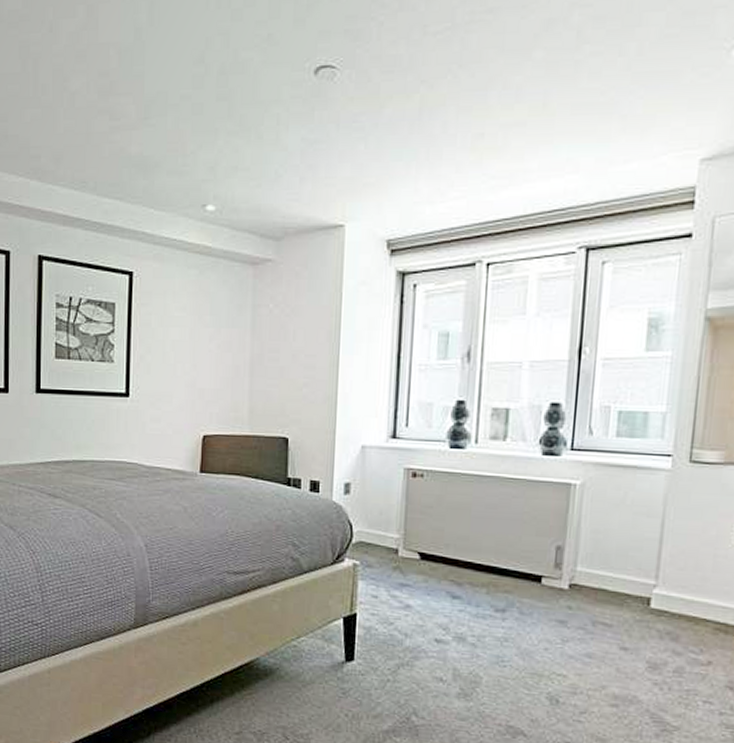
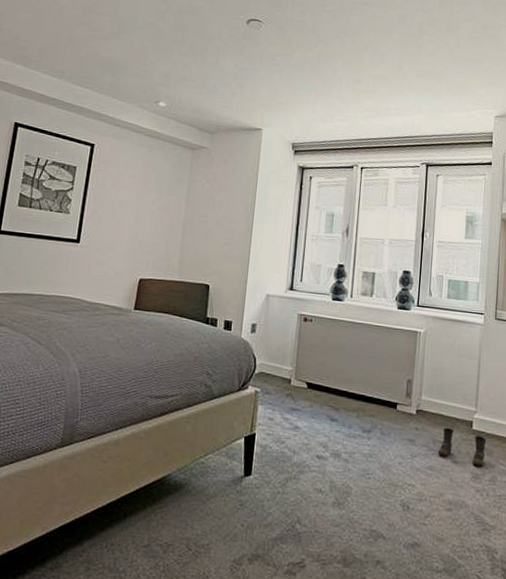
boots: none [600,605,671,654] -> present [438,427,487,466]

